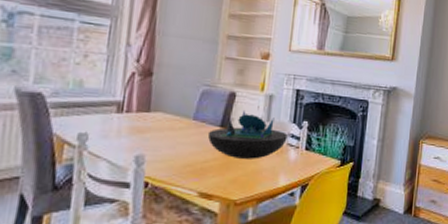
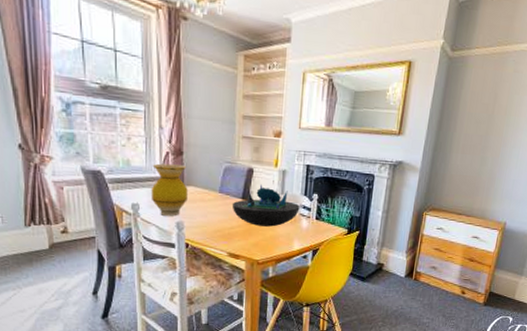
vase: none [105,85,156,148] -> present [151,163,188,216]

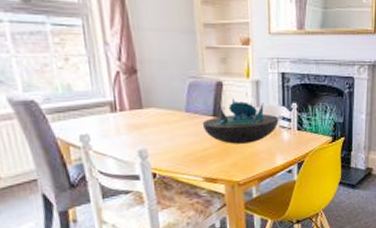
vase: present [151,163,188,216] -> none [100,85,149,145]

